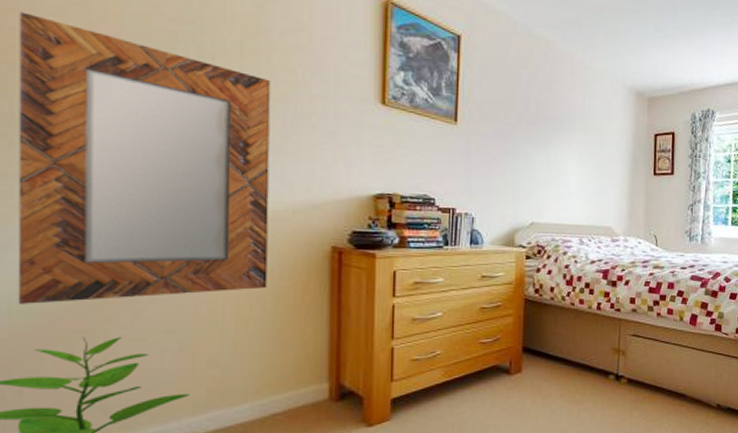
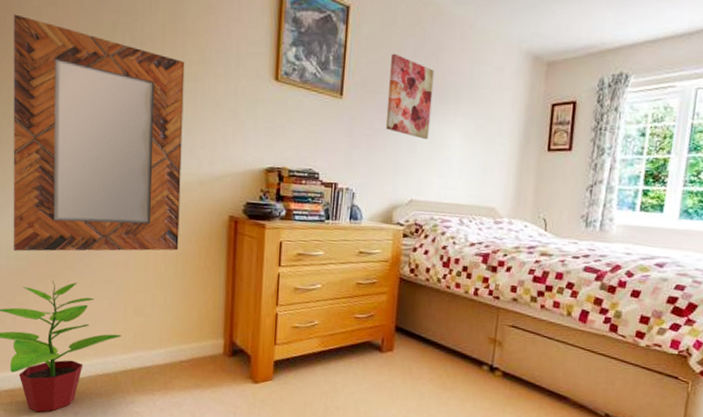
wall art: none [502,83,548,165] -> present [385,53,435,139]

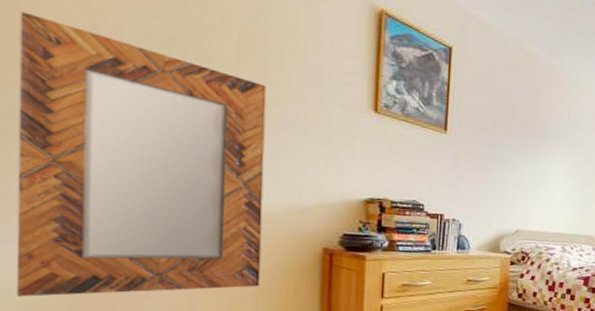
wall art: present [385,53,435,139] -> none [490,95,535,174]

